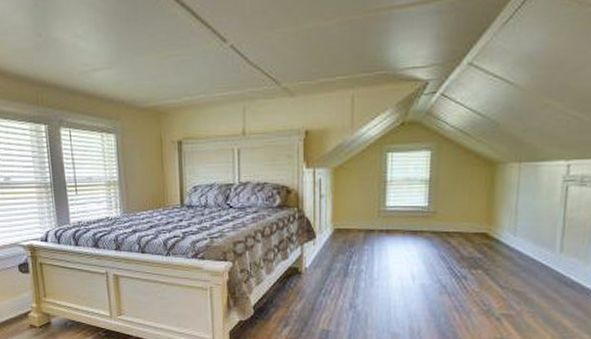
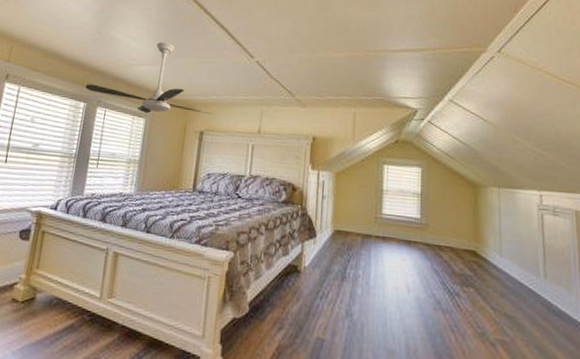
ceiling fan: none [40,37,189,128] -> present [85,42,213,114]

